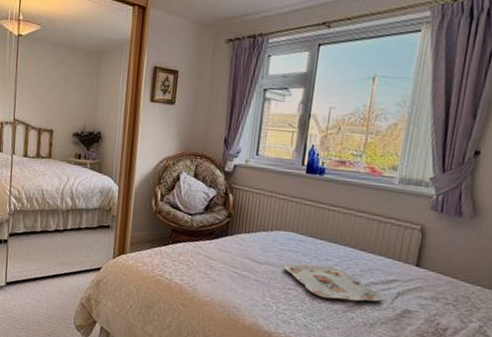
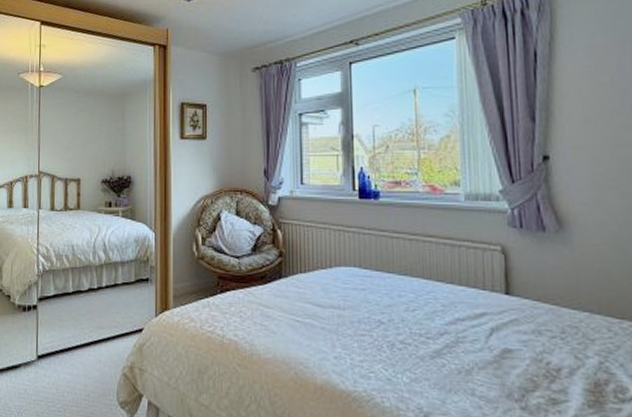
serving tray: present [283,263,383,302] -> none [351,303,474,344]

